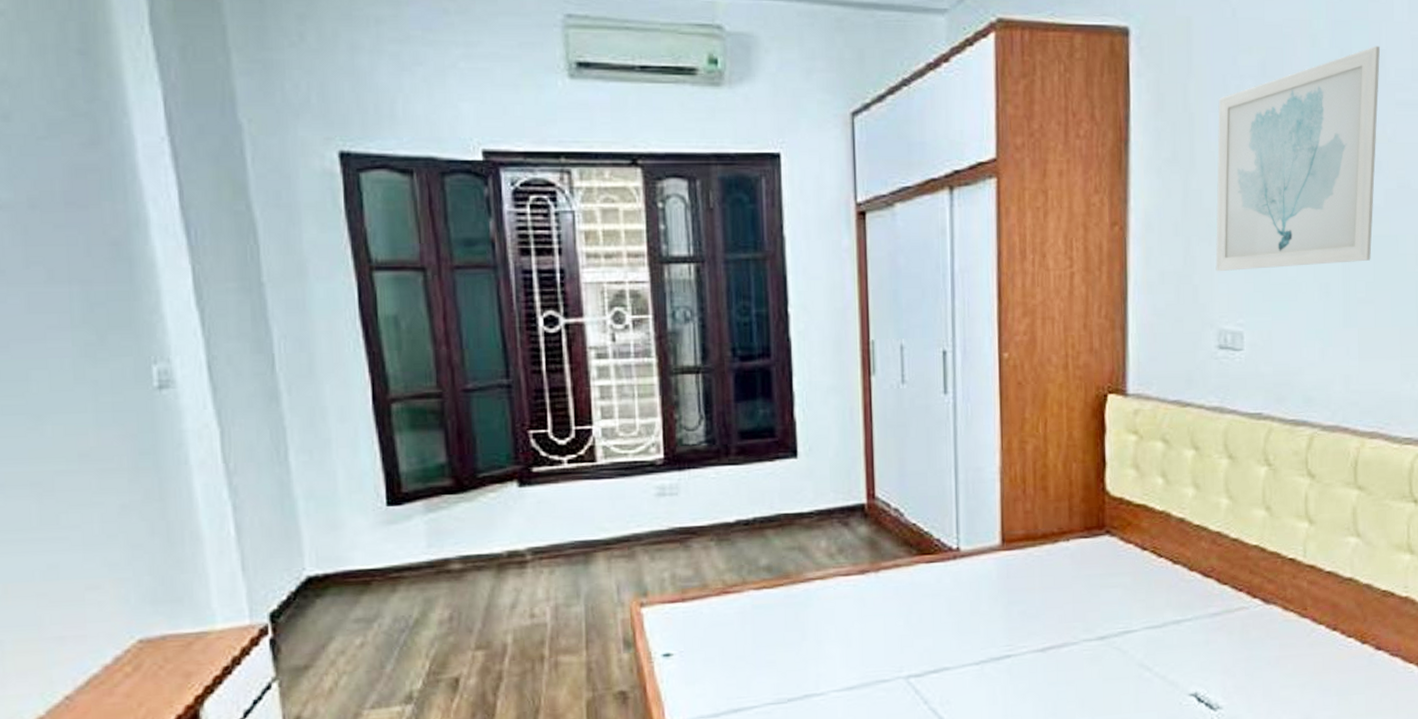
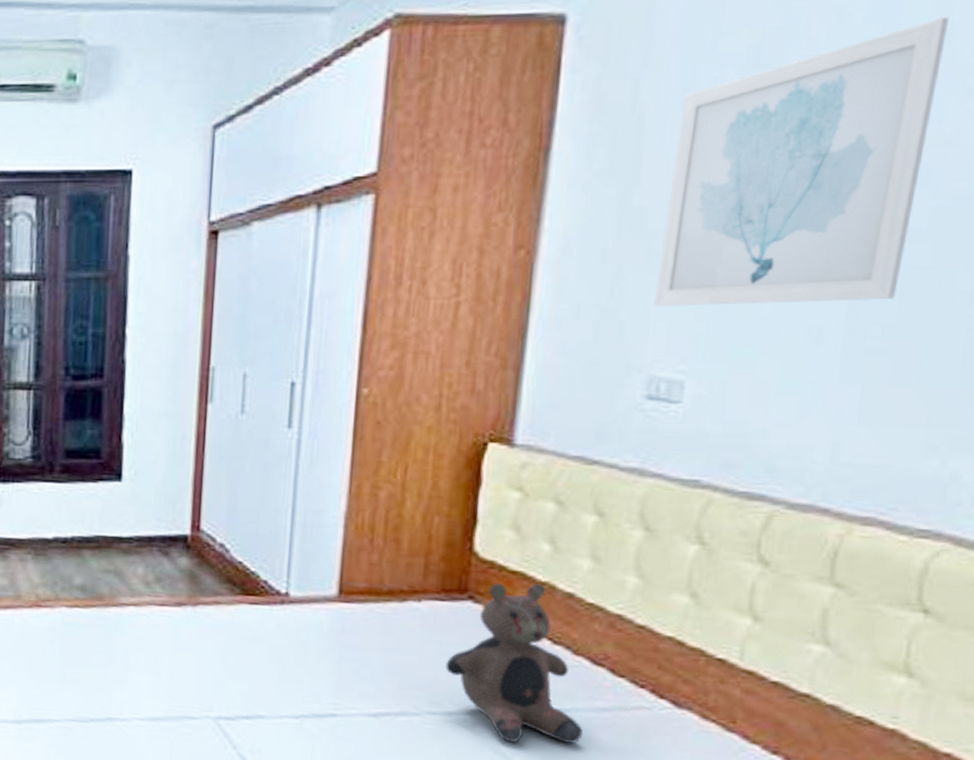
teddy bear: none [1094,512,1203,656] -> present [445,582,584,743]

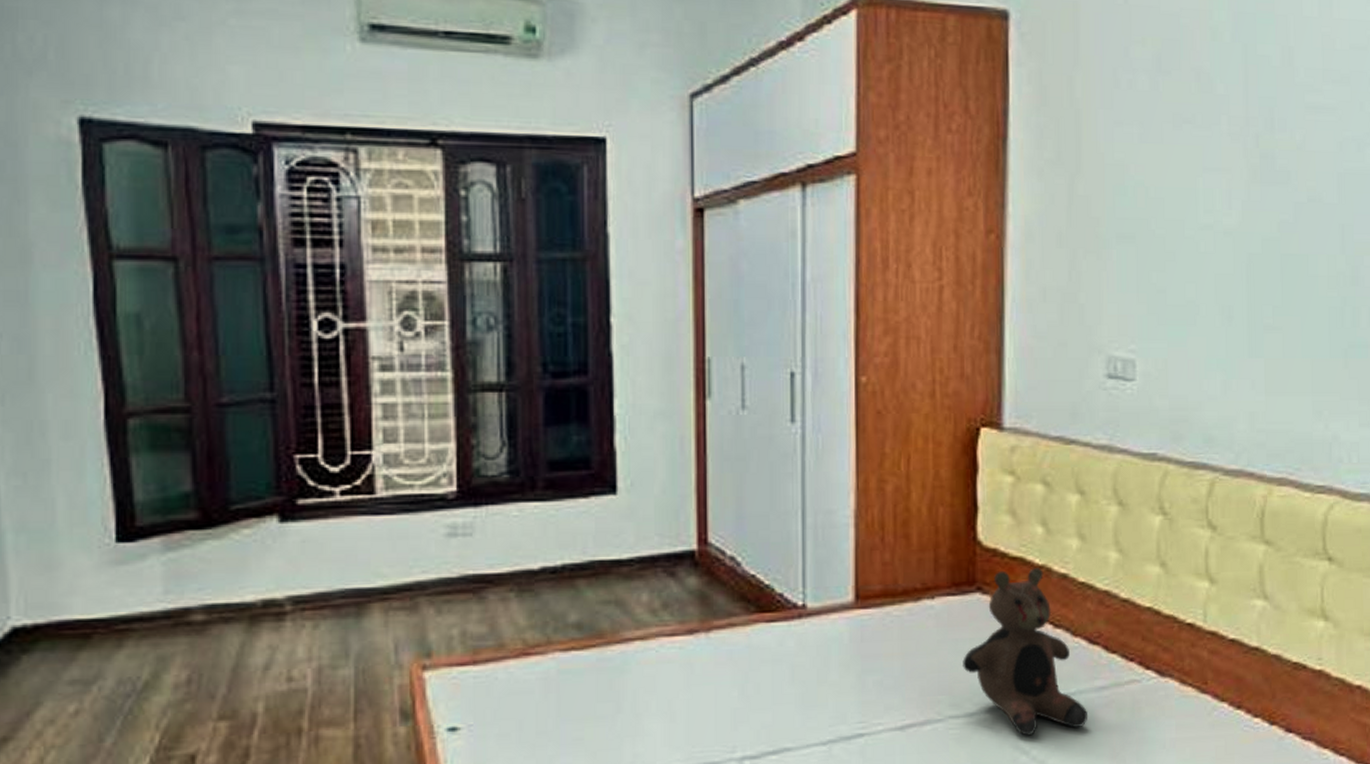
wall art: present [654,16,949,307] -> none [1104,42,1288,290]

